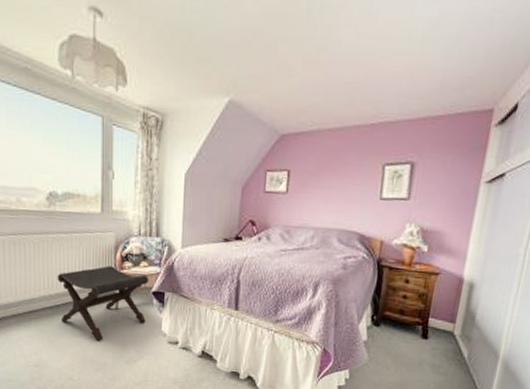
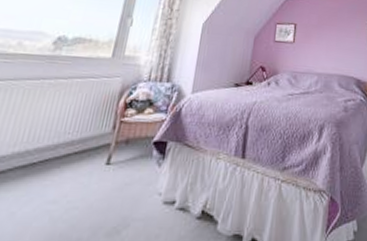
footstool: present [57,266,150,342] -> none [32,113,153,209]

